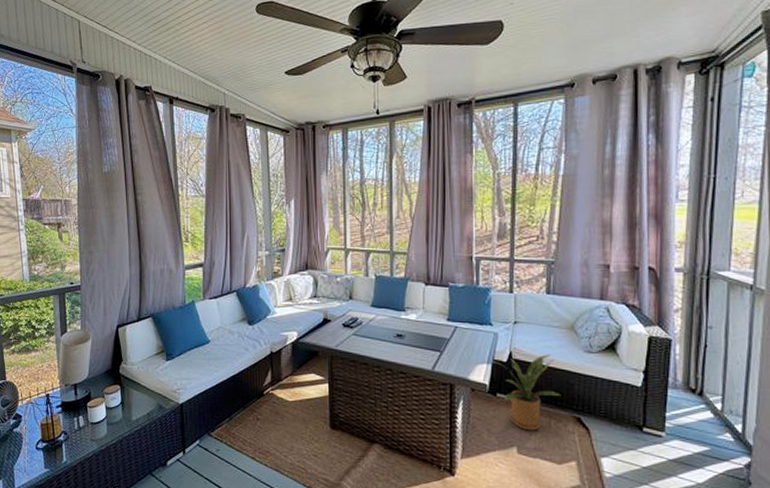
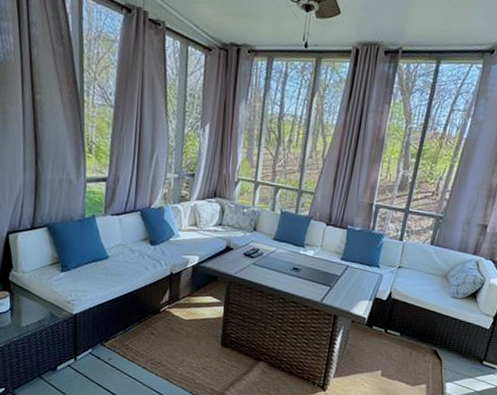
house plant: present [493,354,561,431] -> none [374,296,426,359]

